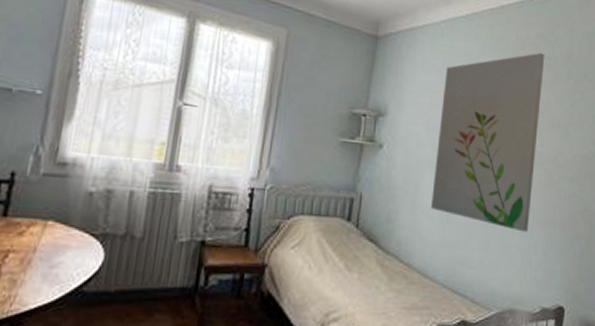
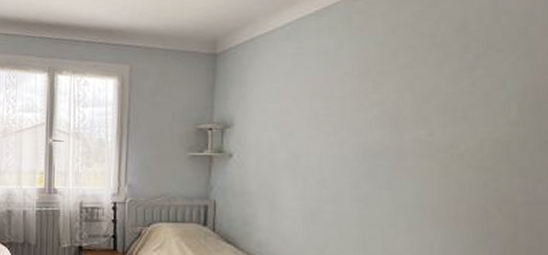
wall art: present [431,52,545,232] -> none [291,32,427,230]

